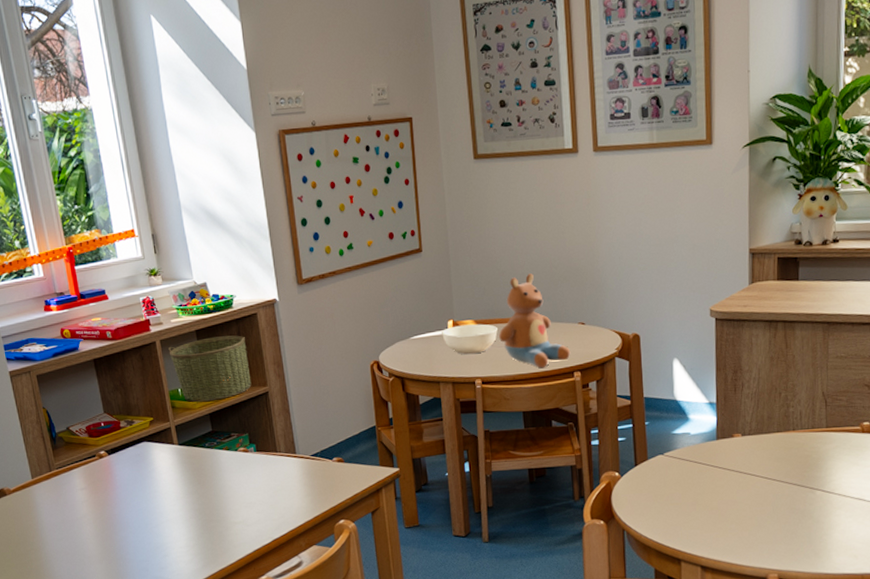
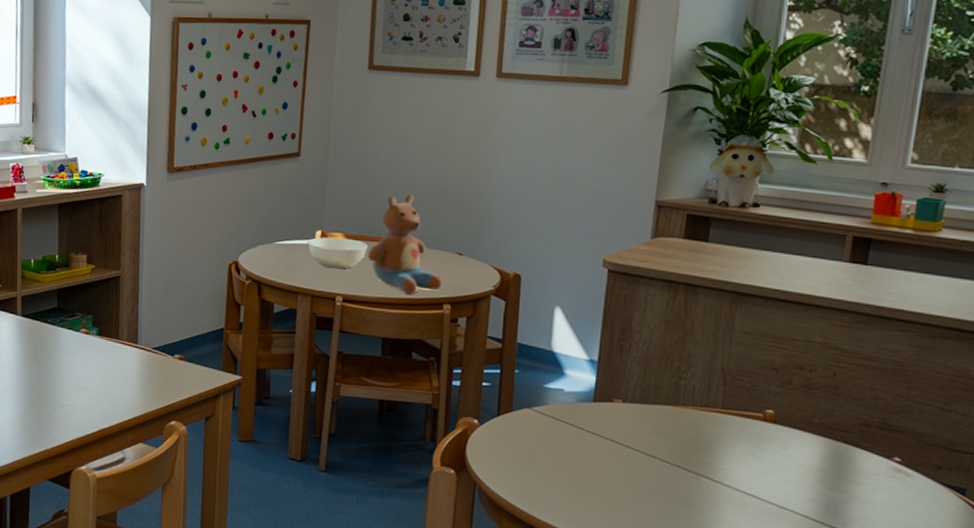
basket: present [168,335,252,403] -> none [28,212,107,277]

